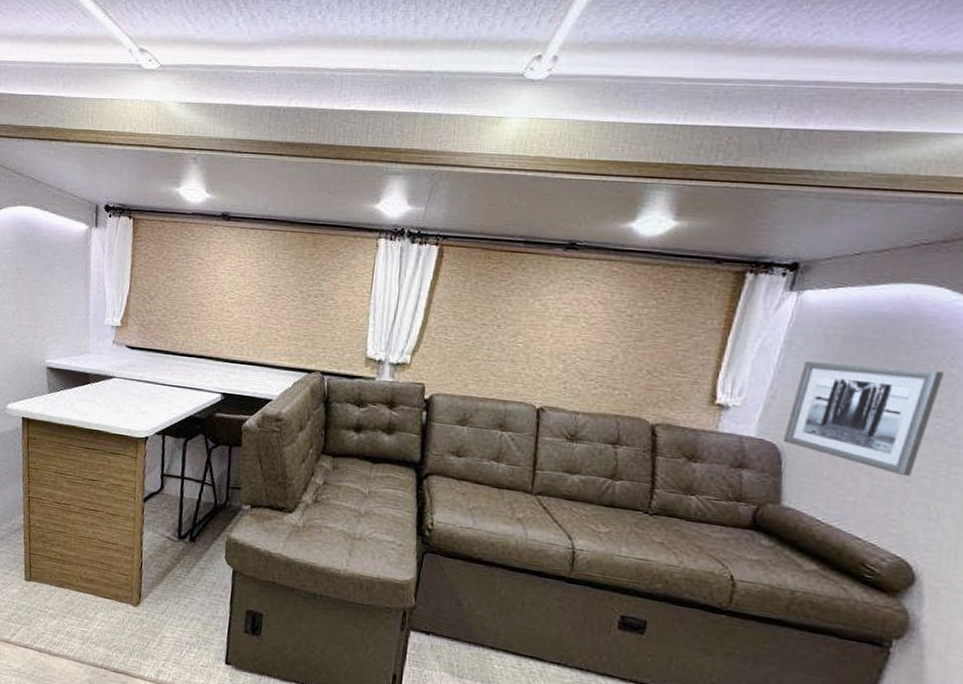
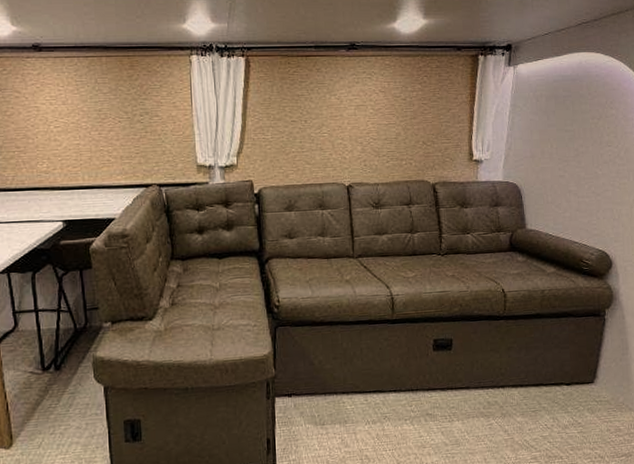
wall art: present [782,360,945,477] -> none [520,113,609,192]

